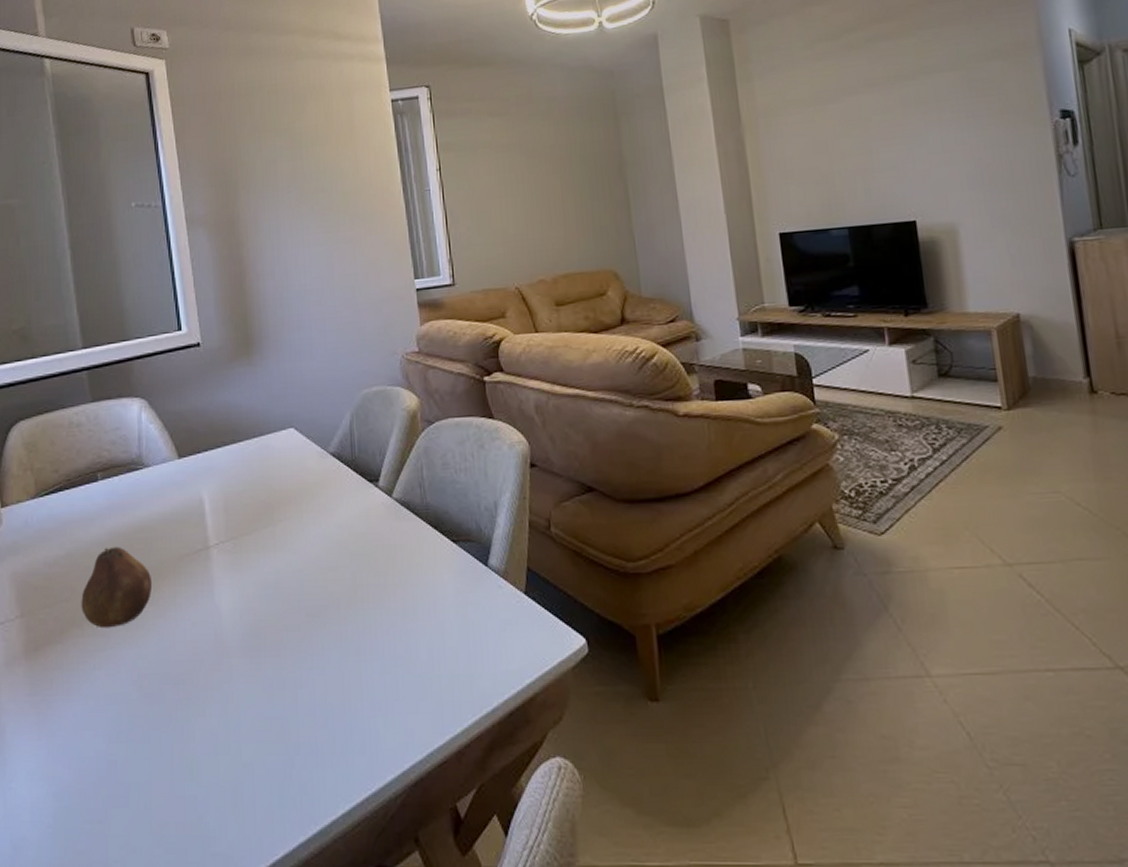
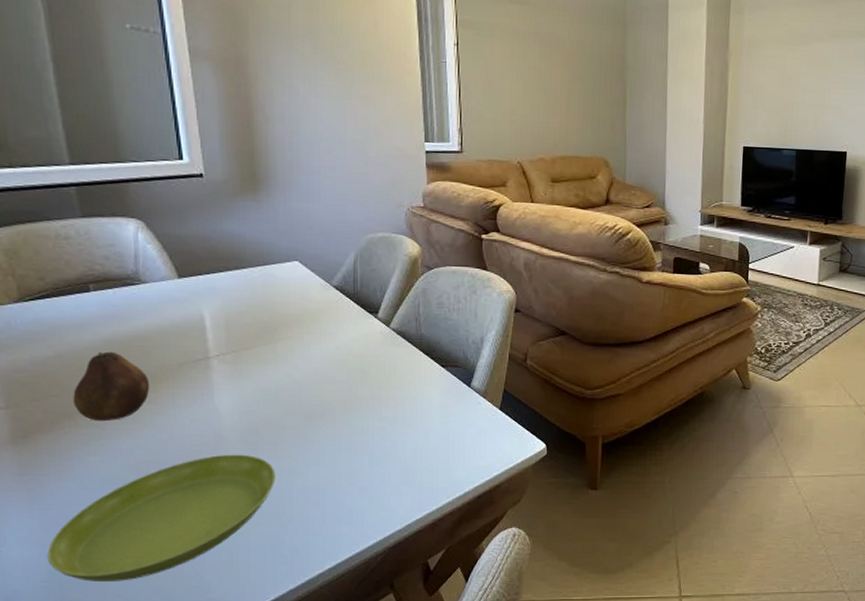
saucer: none [53,663,280,828] -> present [47,454,276,581]

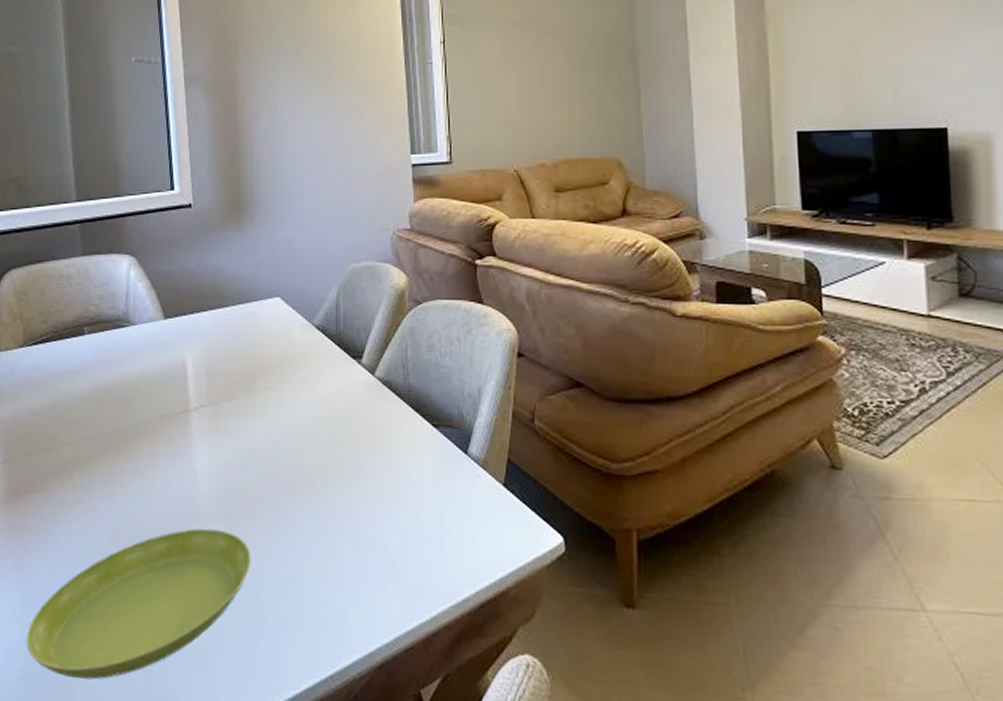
fruit: present [73,351,150,422] -> none [62,401,132,482]

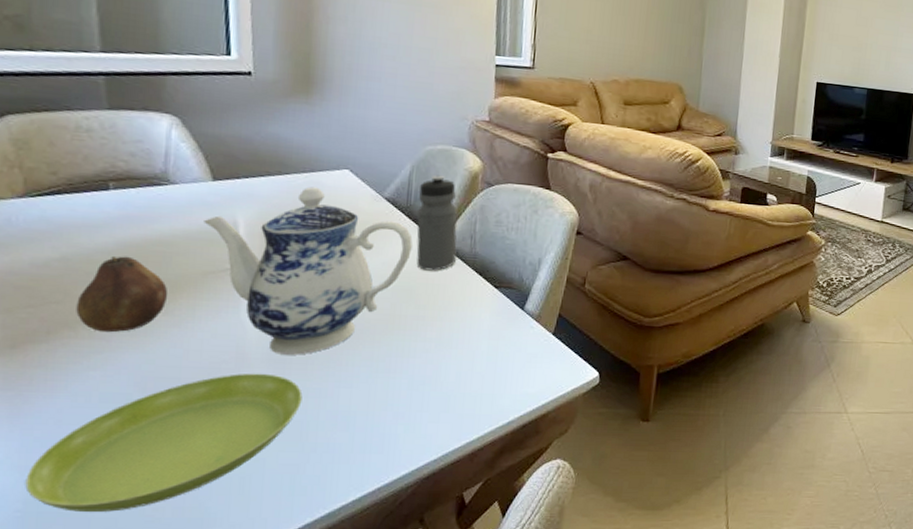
fruit: none [62,401,132,482] -> present [76,255,169,333]
teapot: none [158,319,345,509] -> present [204,187,413,355]
water bottle: none [348,295,390,408] -> present [416,175,457,271]

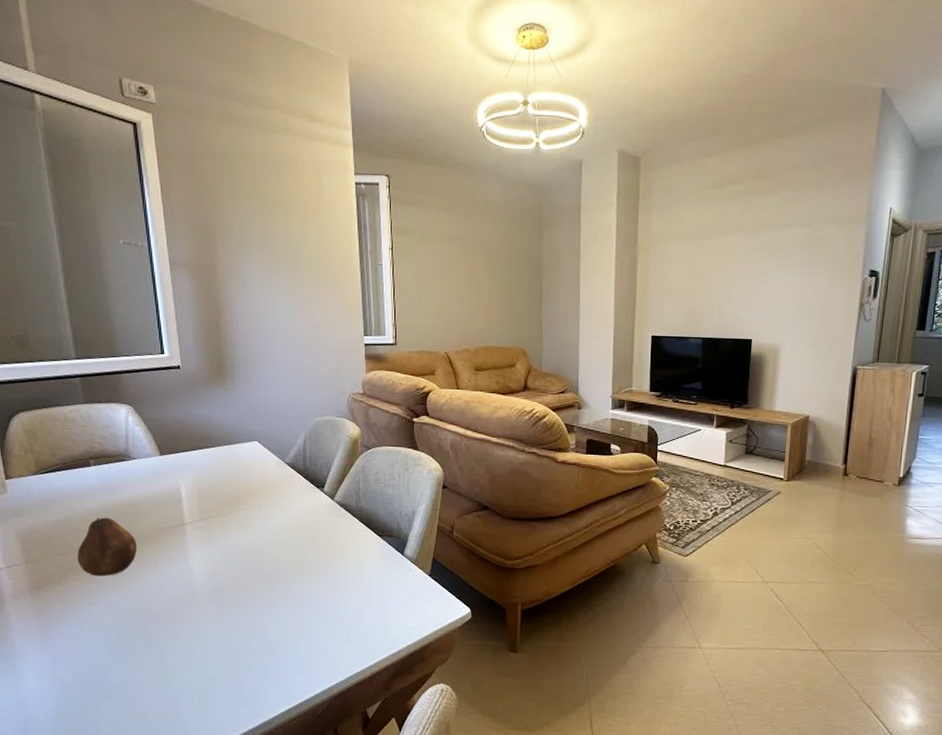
saucer: present [25,373,303,512] -> none [56,608,238,714]
teapot: present [204,187,413,355] -> none [157,457,310,594]
water bottle: present [416,175,457,271] -> none [313,442,346,523]

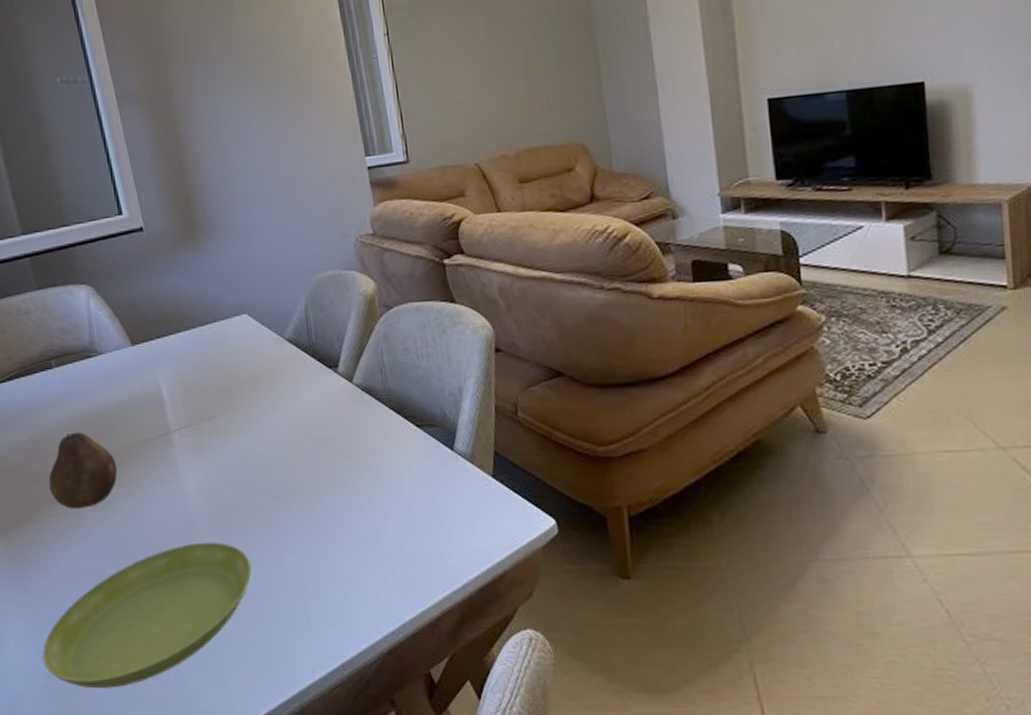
saucer: none [56,608,238,714] -> present [42,542,252,688]

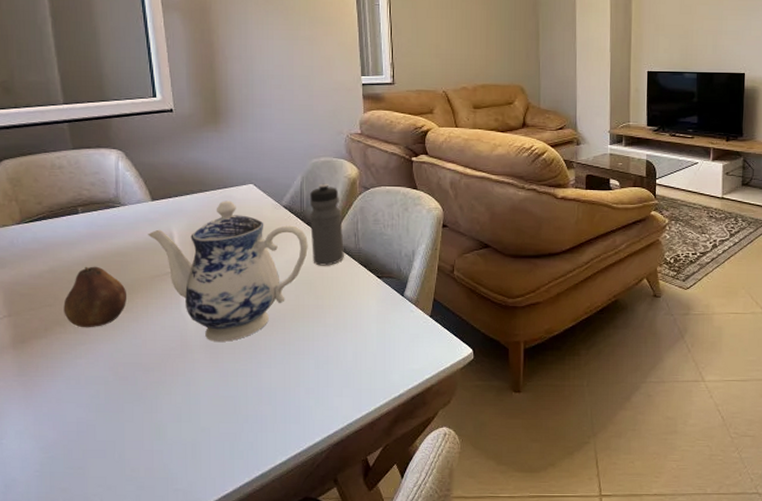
saucer: present [42,542,252,688] -> none [40,357,233,472]
teapot: none [132,338,324,521] -> present [148,200,308,342]
water bottle: none [318,304,370,415] -> present [310,183,344,266]

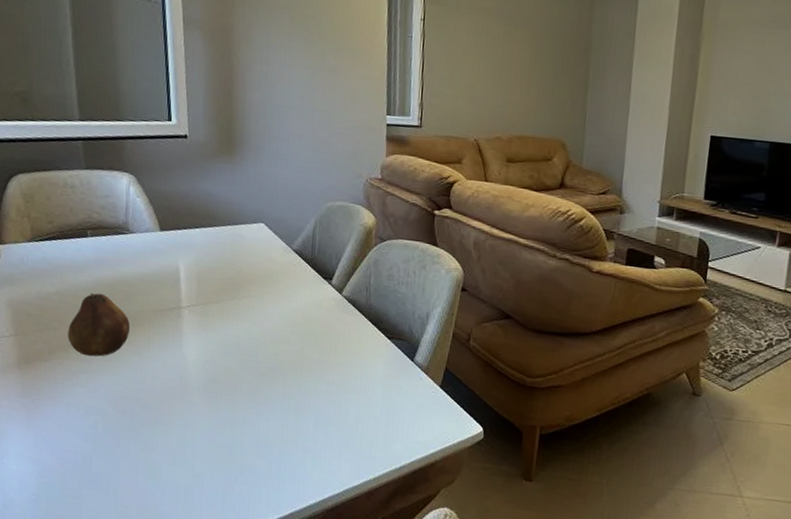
teapot: present [148,200,308,342] -> none [154,238,317,388]
water bottle: present [310,183,344,266] -> none [320,229,355,320]

